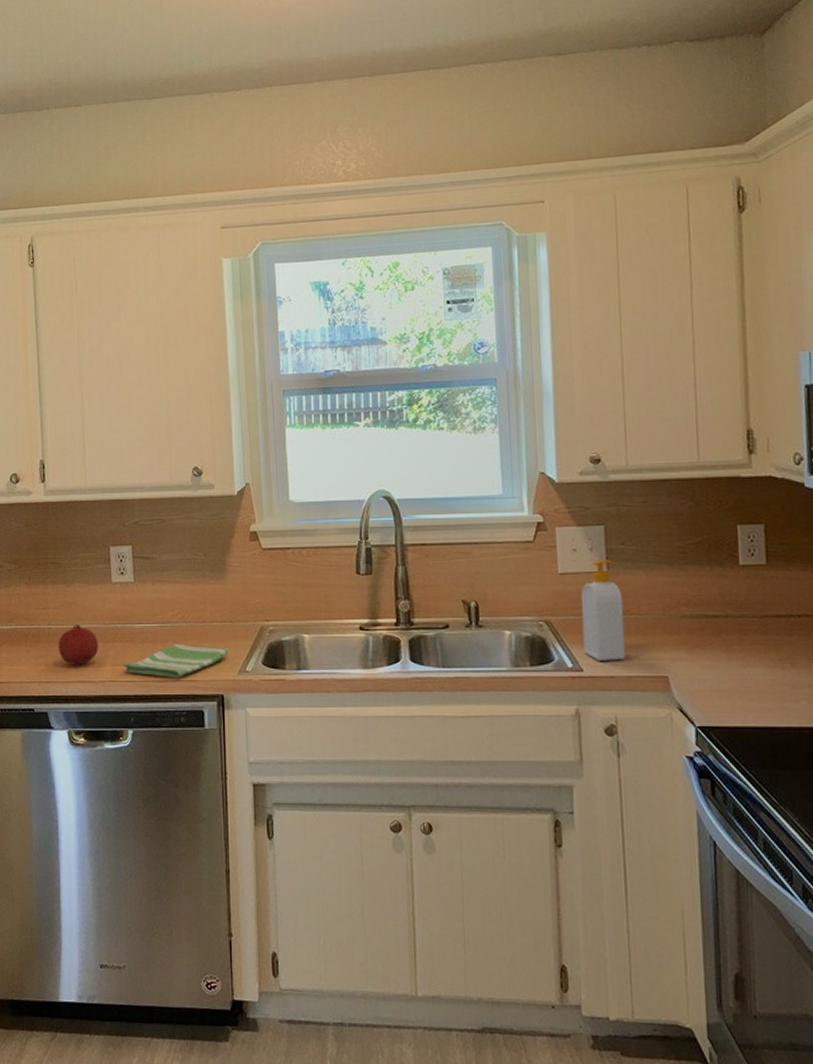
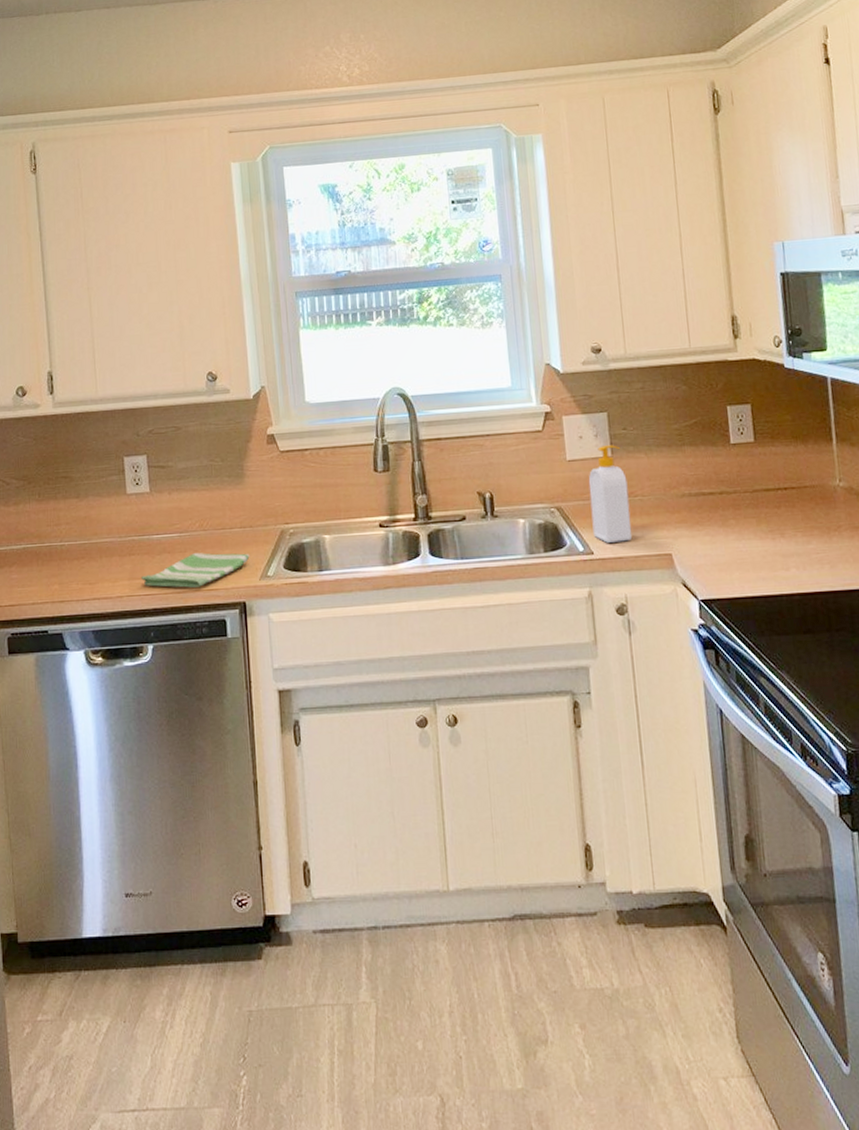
fruit: present [58,625,99,666] -> none [71,539,115,583]

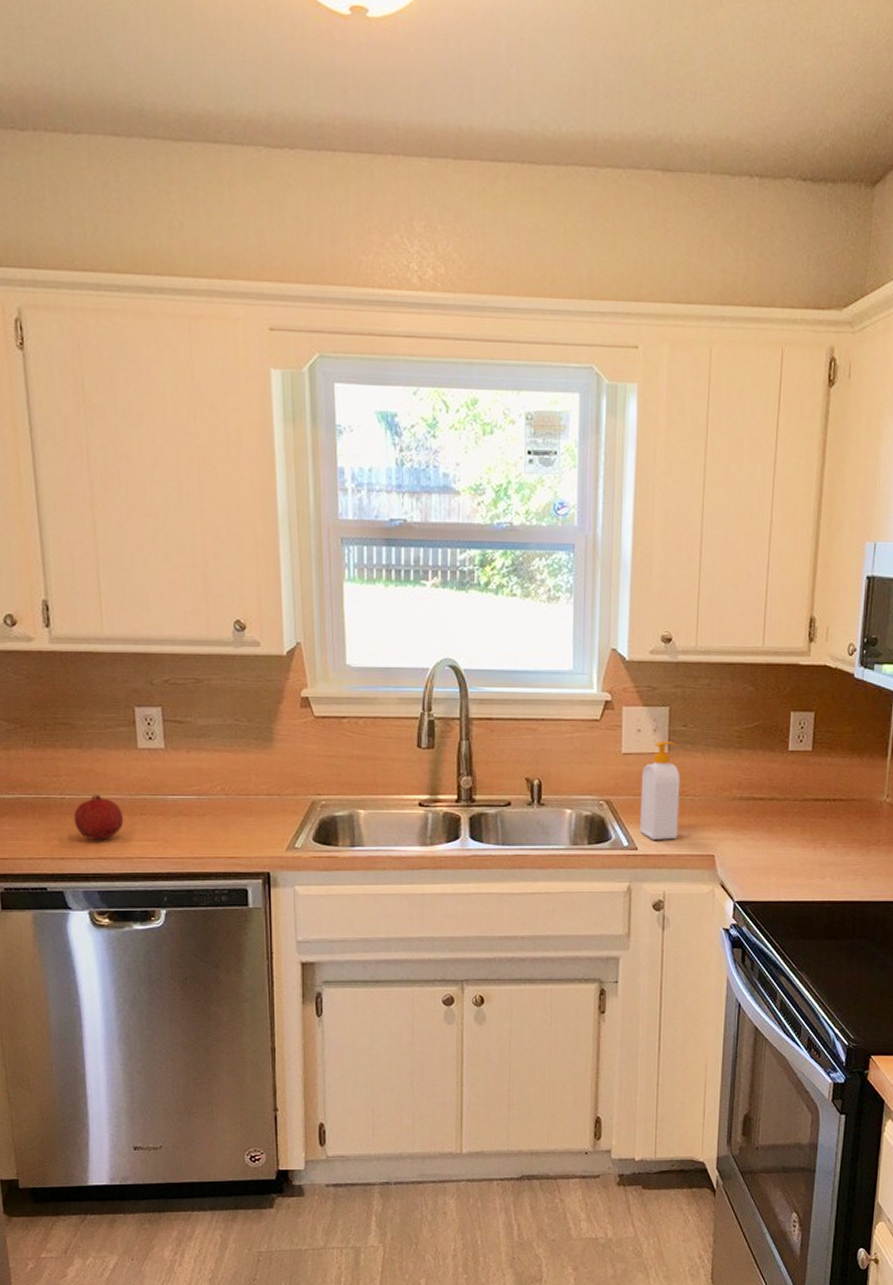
fruit: none [71,539,115,583] -> present [73,795,124,841]
dish towel: present [141,553,250,588] -> none [154,818,276,854]

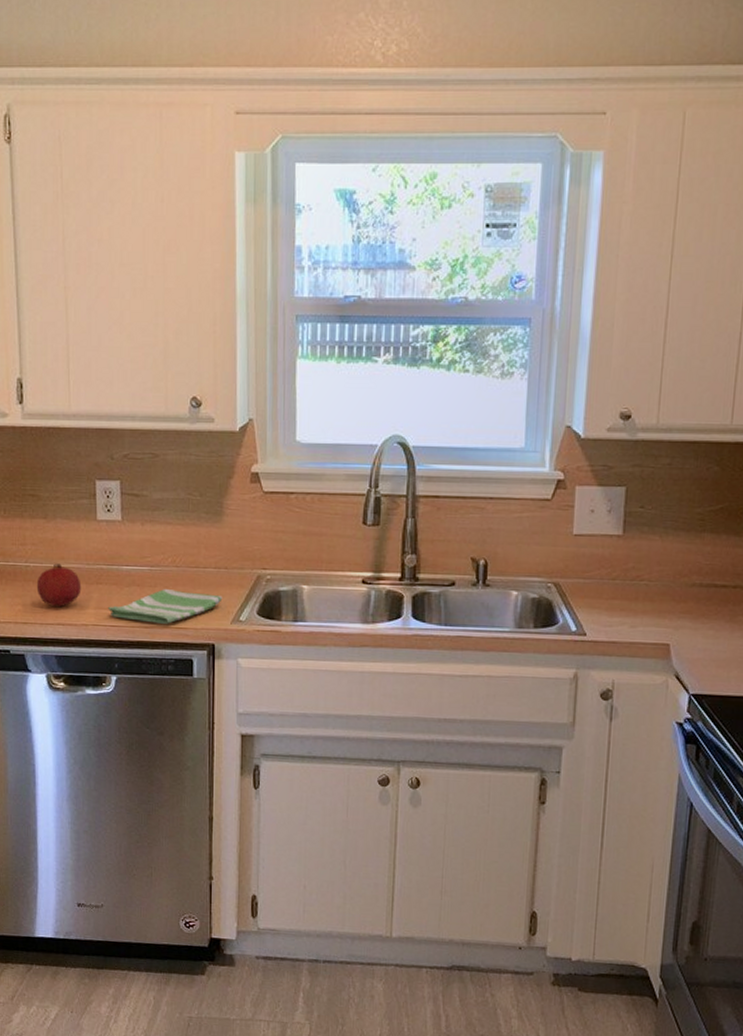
dish towel: none [154,818,276,854] -> present [108,589,223,624]
soap bottle: present [640,741,680,840] -> none [589,523,635,627]

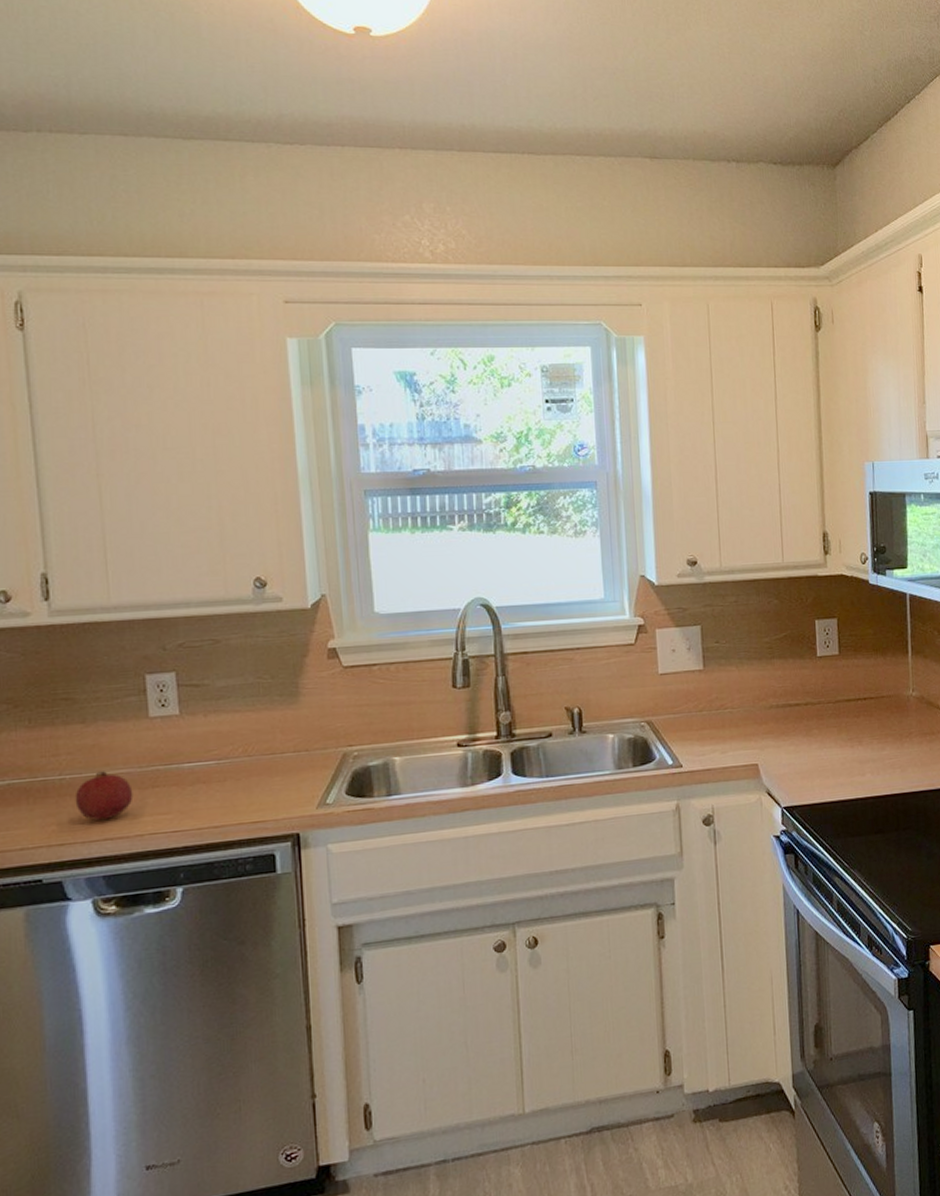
dish towel: present [108,589,223,624] -> none [168,780,305,822]

